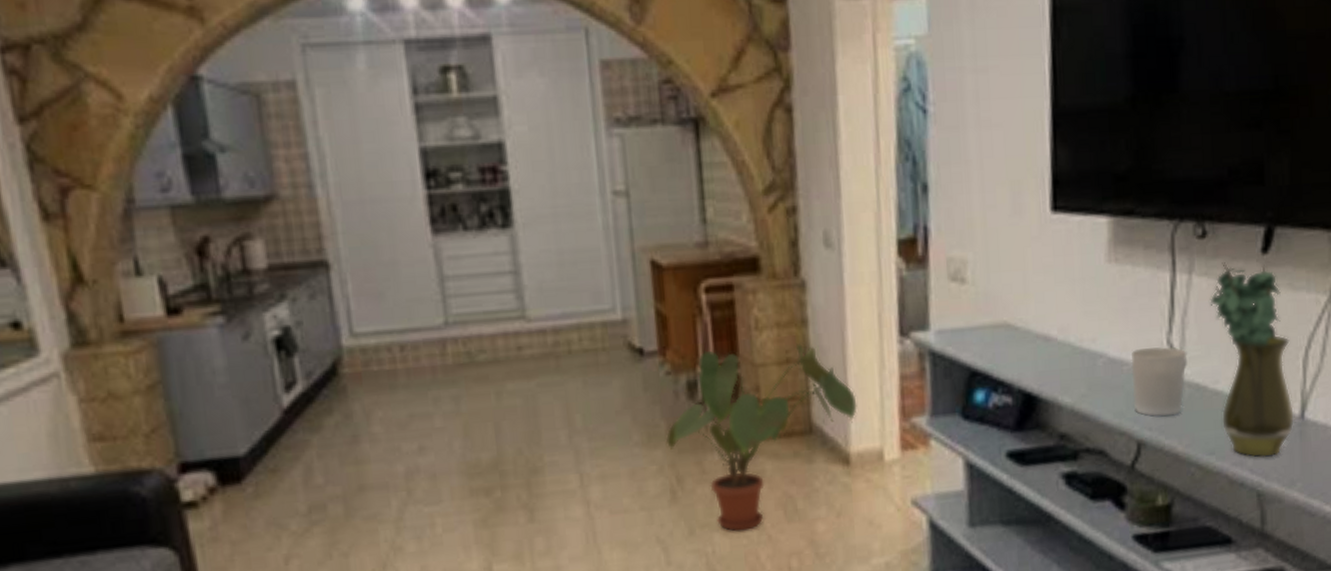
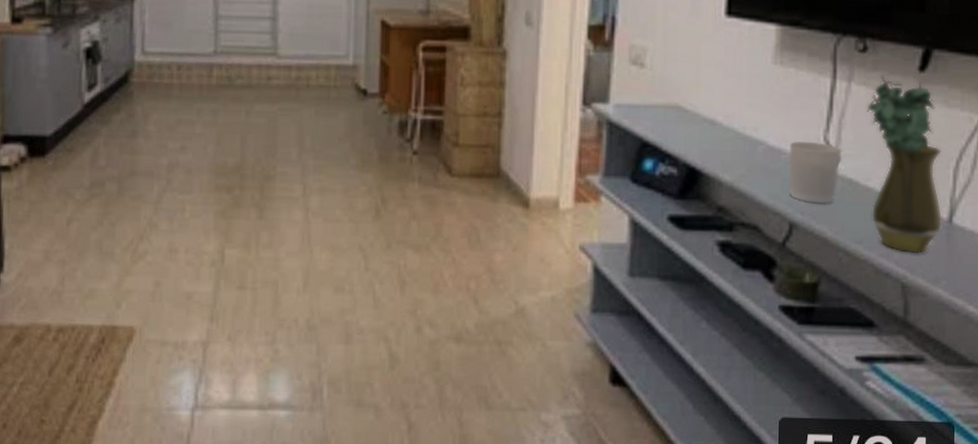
house plant: present [665,344,857,531] -> none [376,98,540,251]

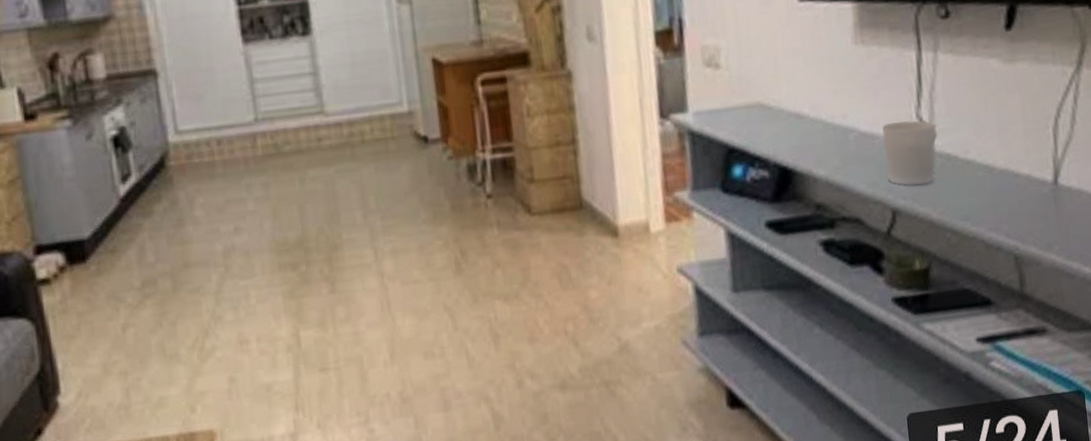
vase: present [866,75,943,253] -> none [956,40,1049,223]

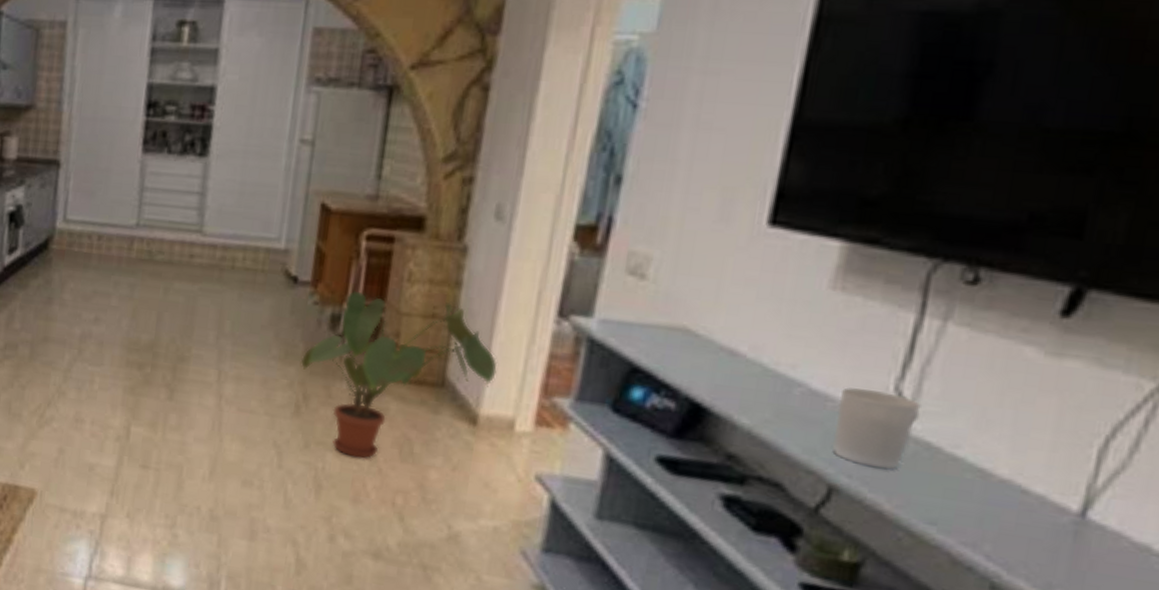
house plant: none [449,128,623,299] -> present [300,290,498,459]

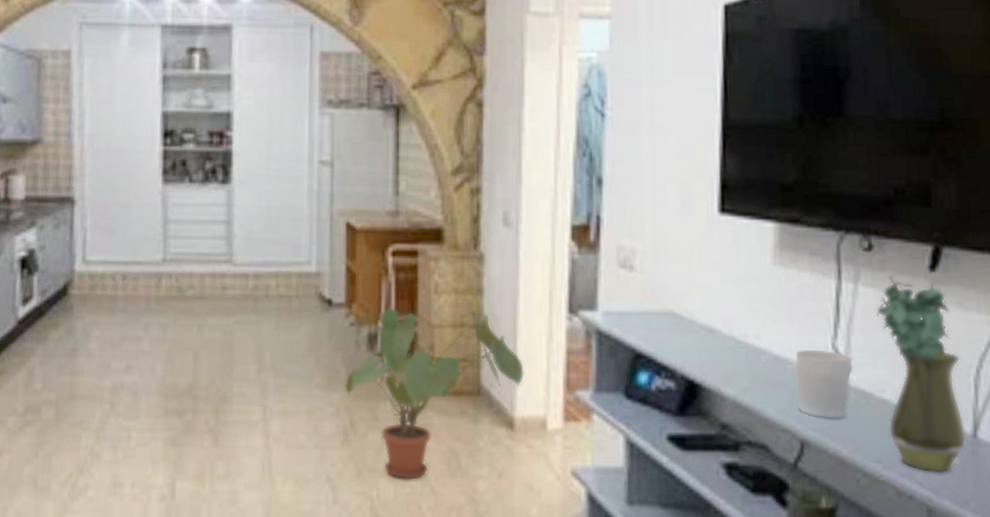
vase: none [954,316,1083,550] -> present [876,276,967,472]

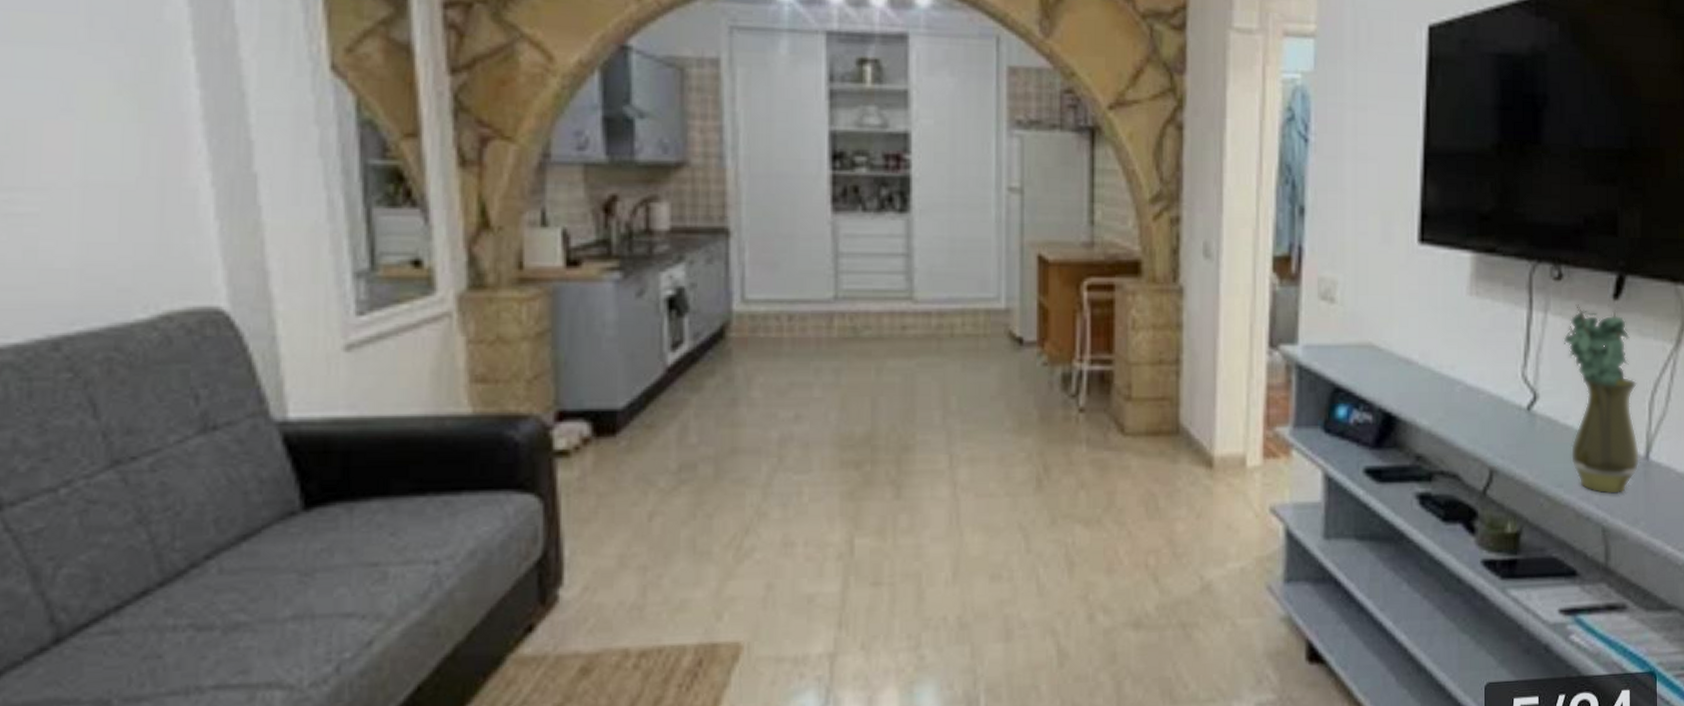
house plant: present [343,307,524,480] -> none [1036,345,1224,524]
candle holder: present [795,350,853,419] -> none [1487,379,1540,447]

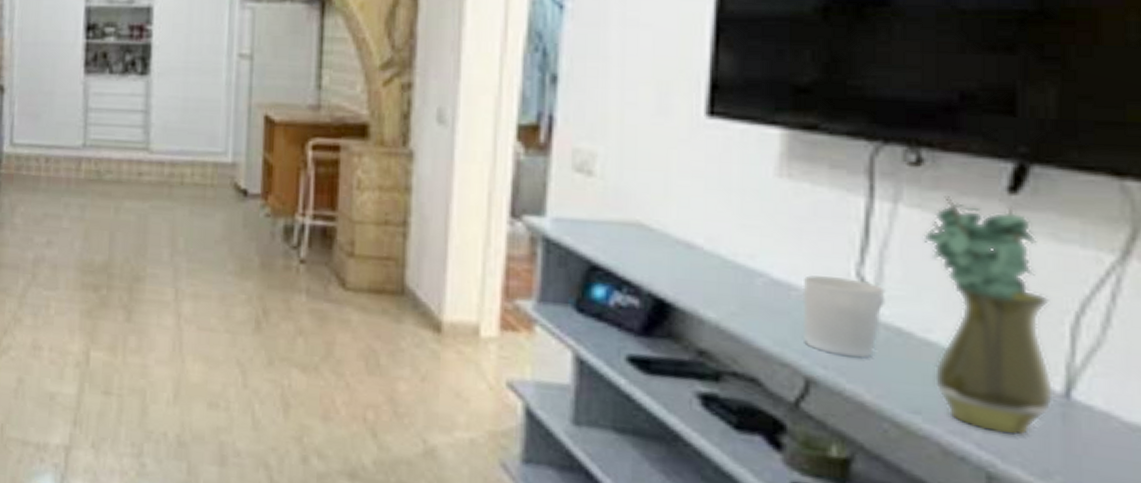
candle holder: none [1487,379,1540,447] -> present [802,275,885,358]

